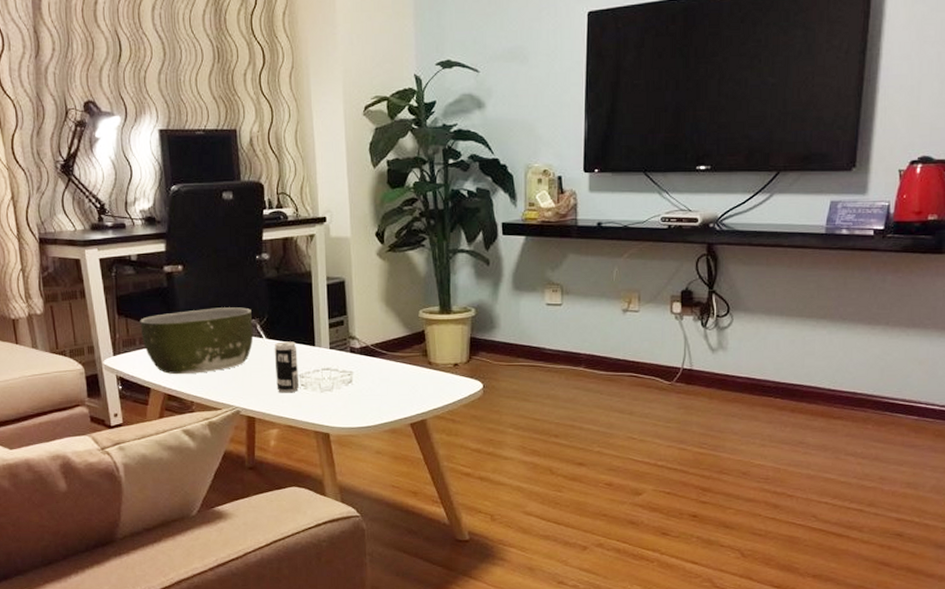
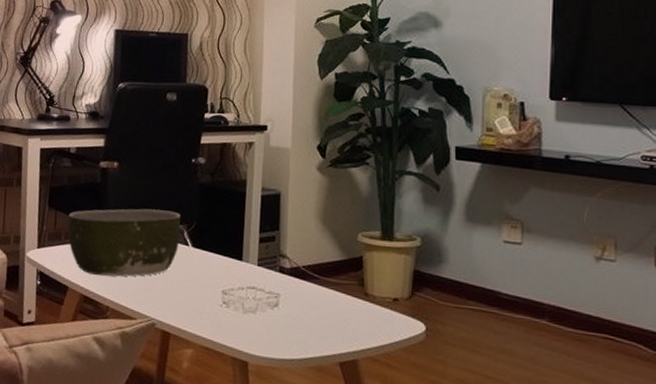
beverage can: present [274,341,299,393] -> none [197,252,223,310]

